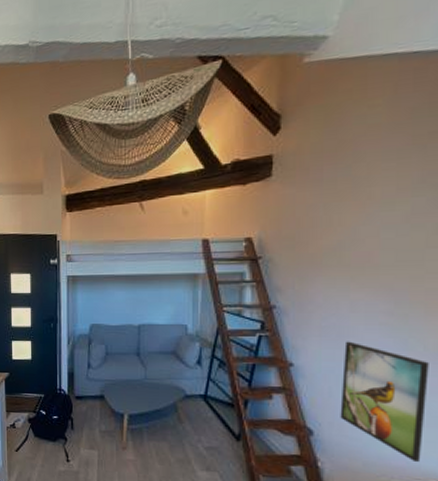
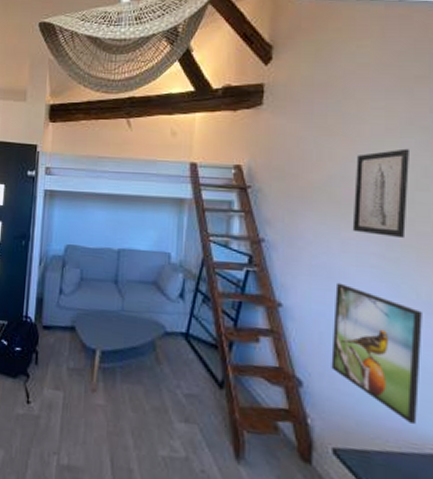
wall art: none [361,207,420,296] -> present [352,148,409,239]

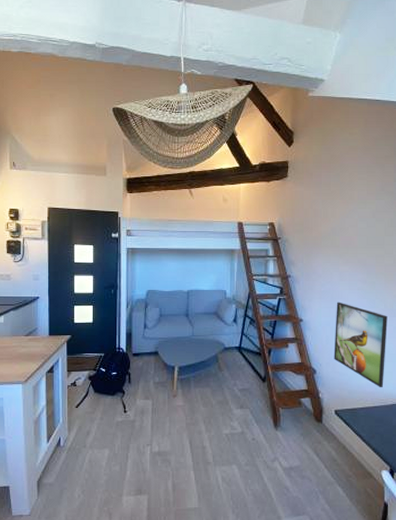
wall art: present [352,148,409,239] -> none [346,207,381,269]

